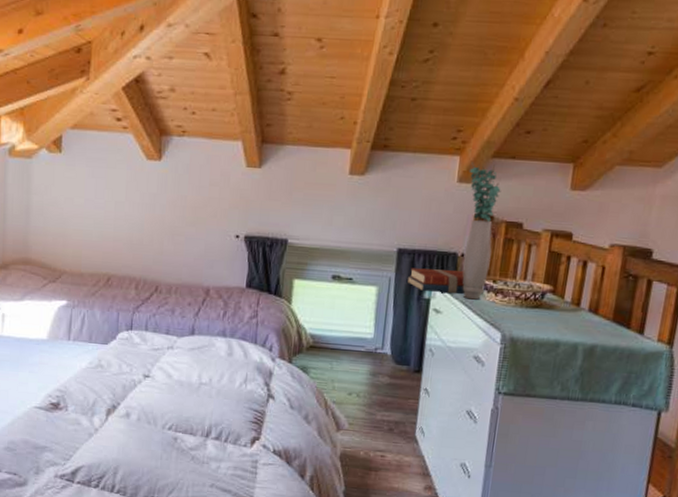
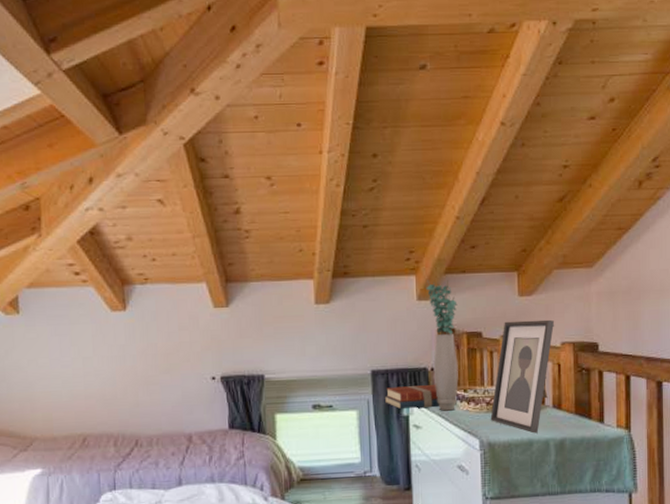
picture frame: none [517,215,607,335] -> present [490,319,555,434]

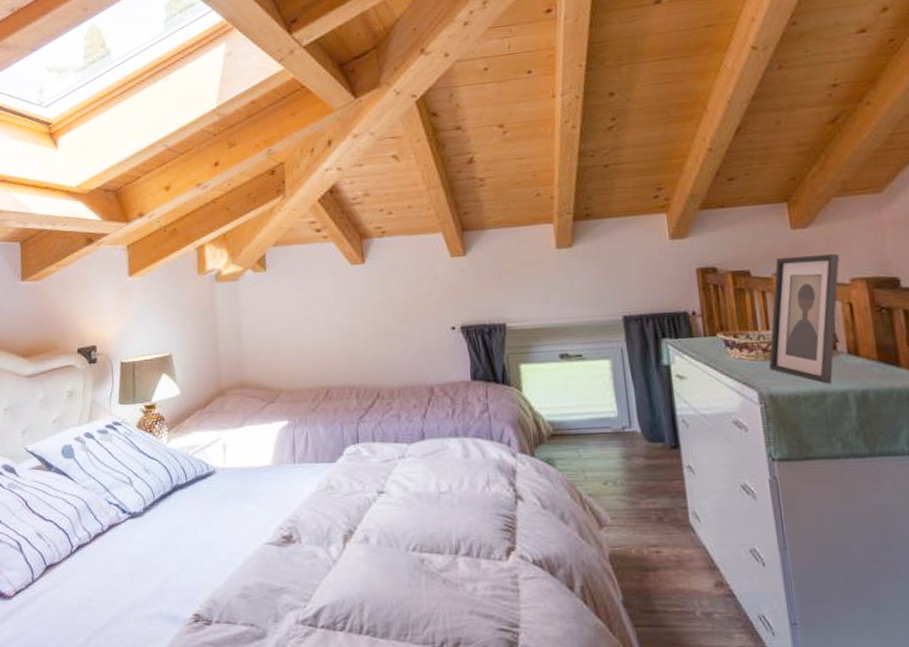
books: present [384,384,457,410] -> none [639,329,726,358]
vase: present [426,279,459,411] -> none [679,216,727,360]

